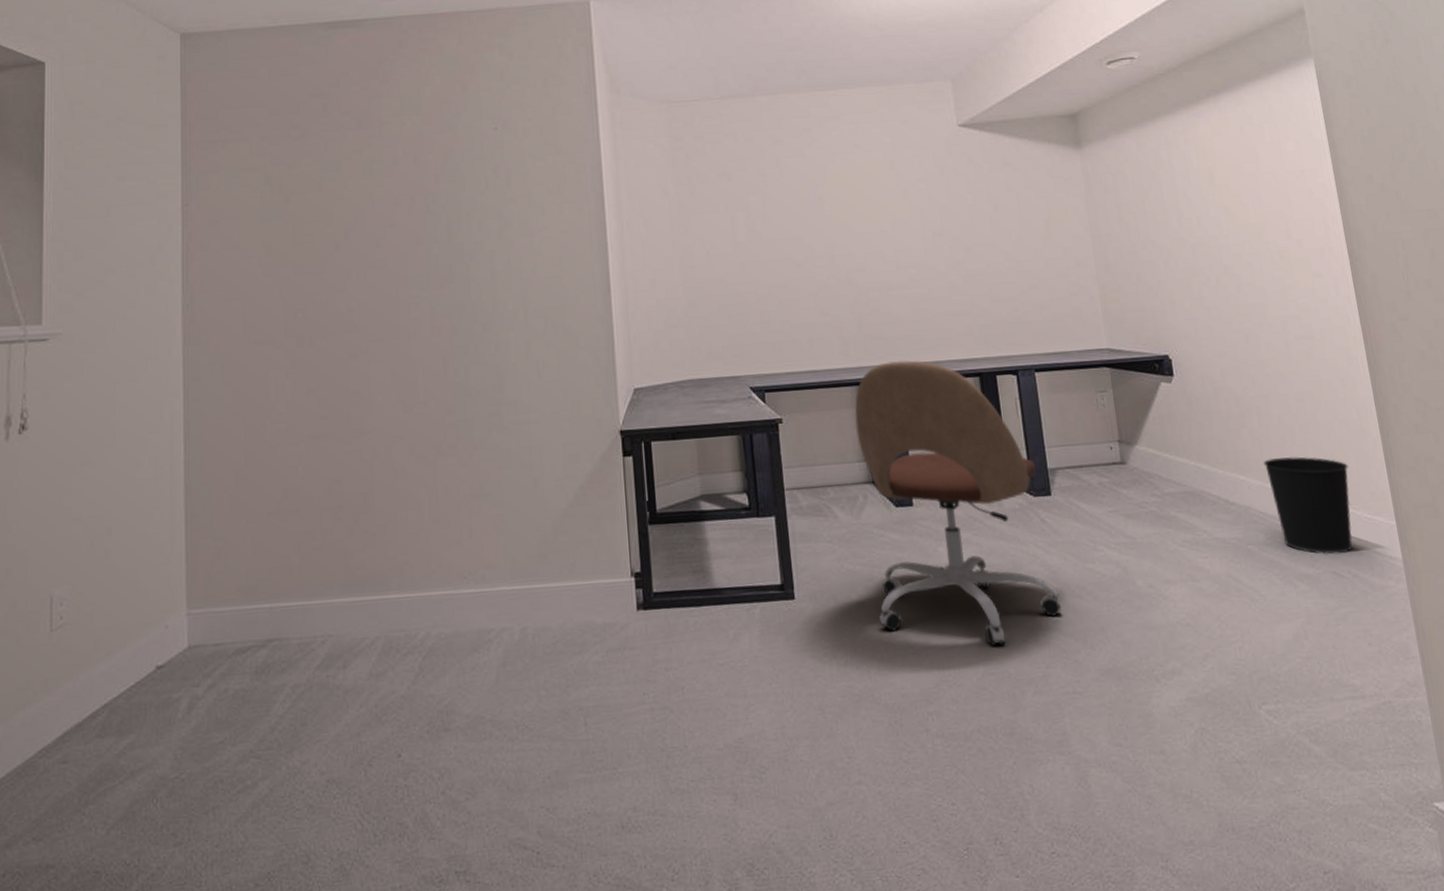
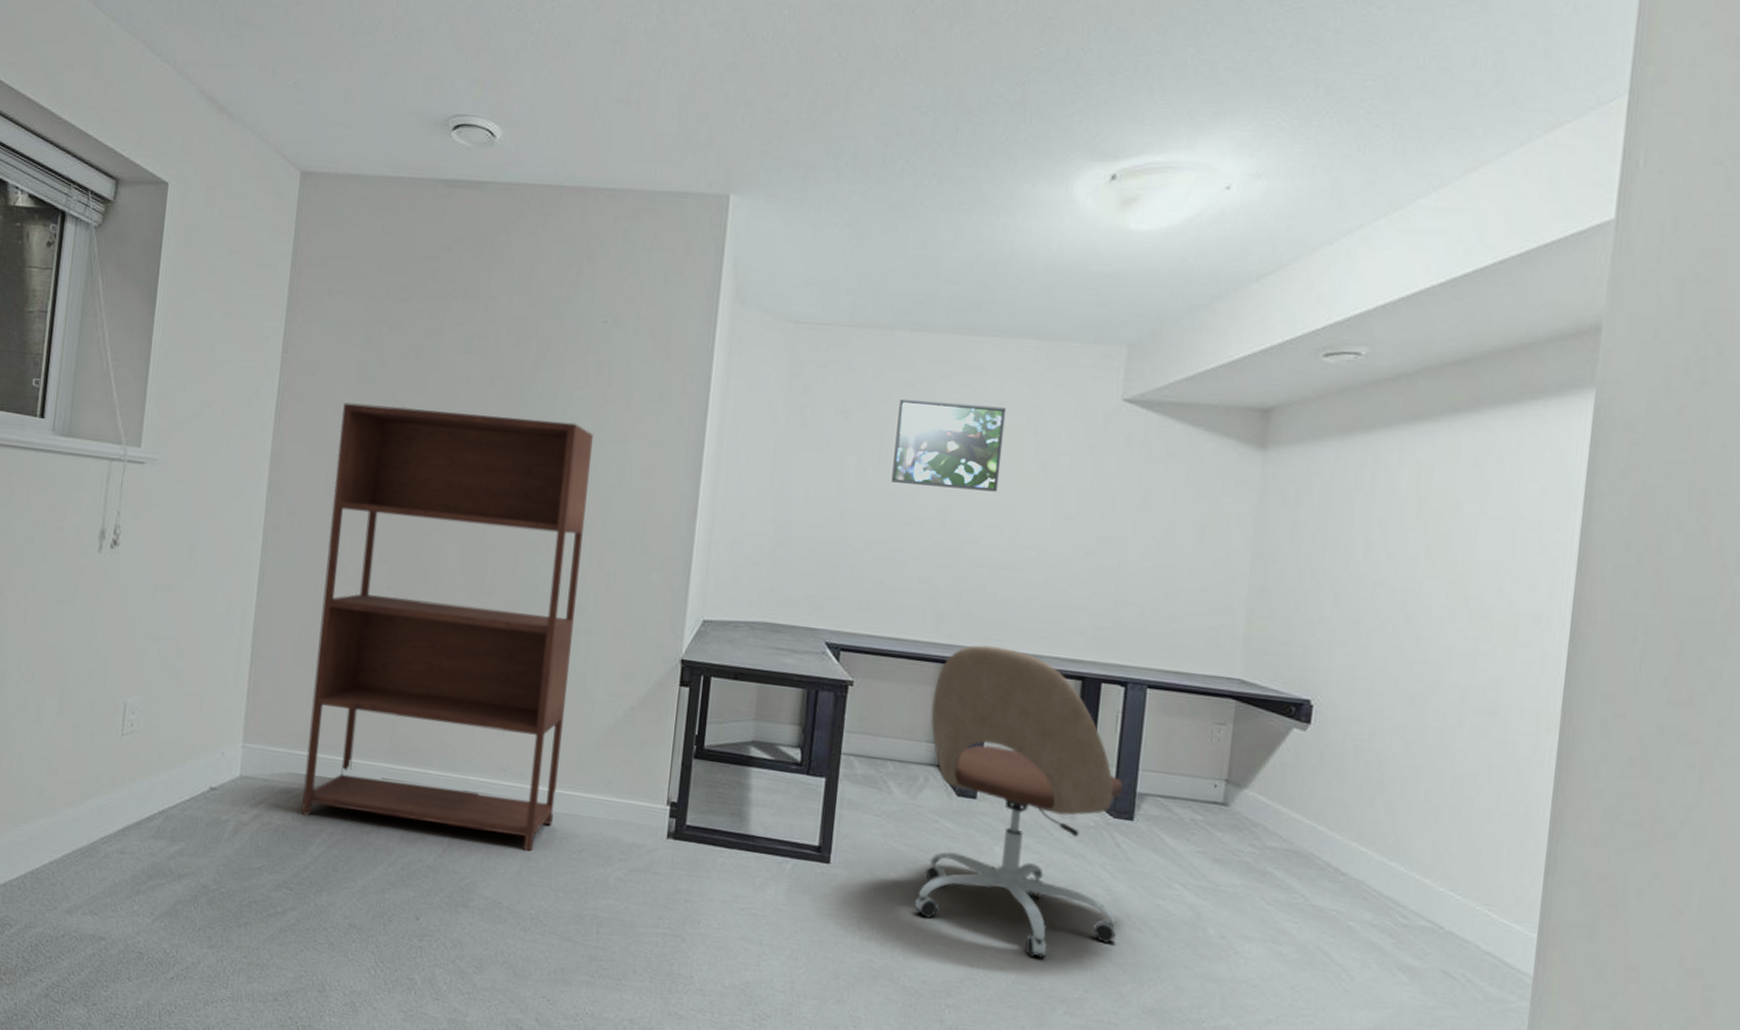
bookshelf: none [250,226,522,673] -> present [301,402,593,852]
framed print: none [772,148,872,230] -> present [891,399,1007,492]
wastebasket: present [1263,457,1353,554] -> none [1393,836,1497,955]

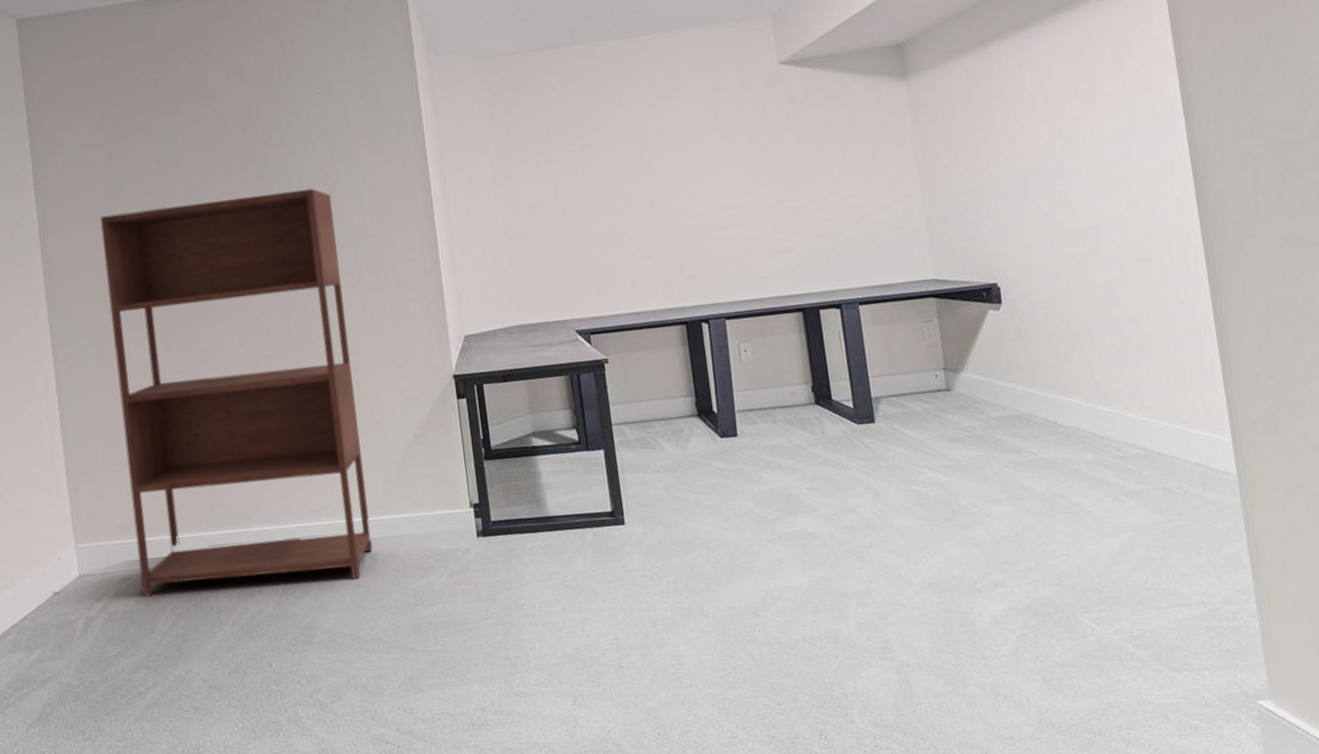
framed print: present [891,399,1007,492] -> none [590,92,692,178]
office chair: present [914,644,1124,958] -> none [679,298,886,564]

